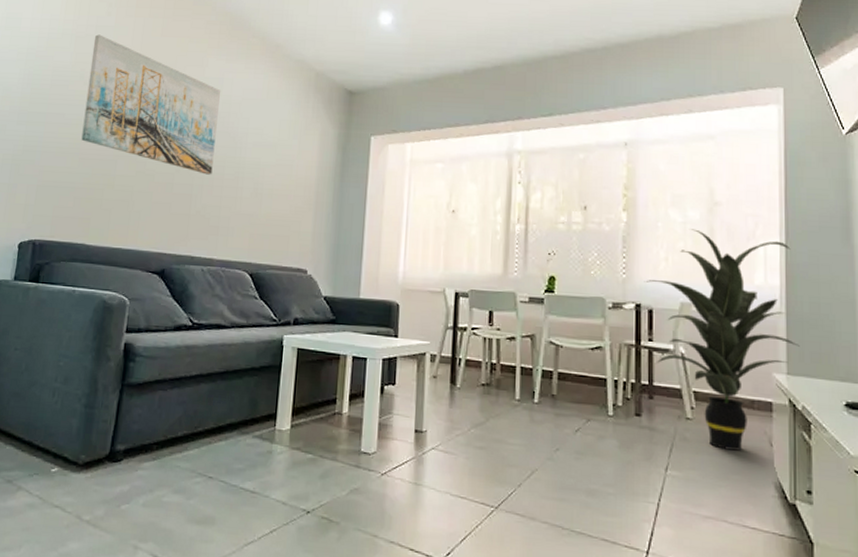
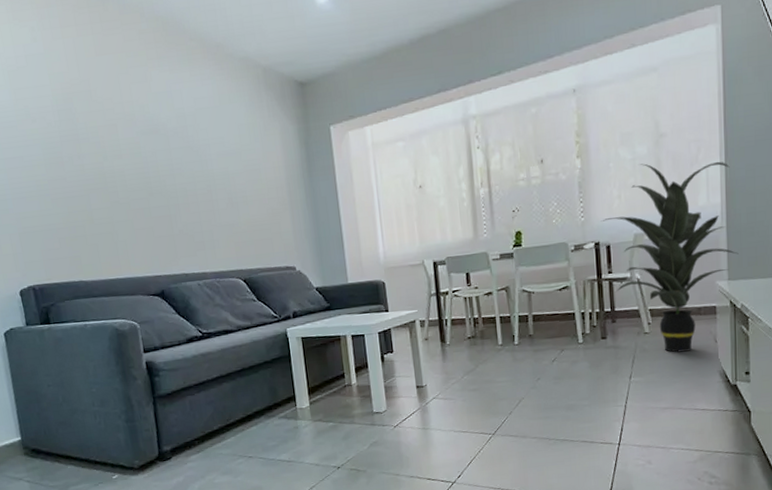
wall art: present [81,34,220,175] -> none [27,64,185,194]

